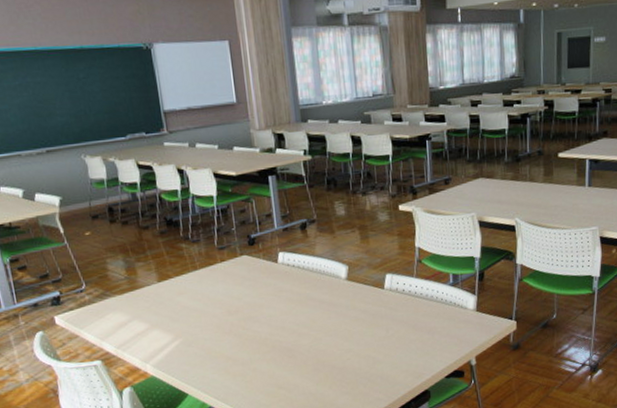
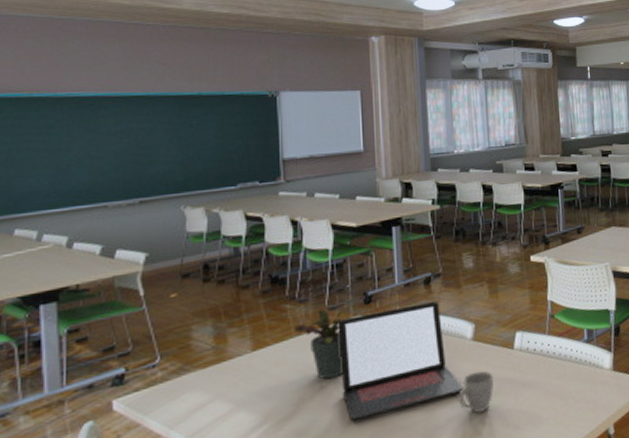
potted plant: none [190,249,235,308] -> present [293,309,342,379]
laptop: none [227,244,340,343] -> present [338,300,464,422]
mug: none [335,306,367,342] -> present [458,370,494,414]

